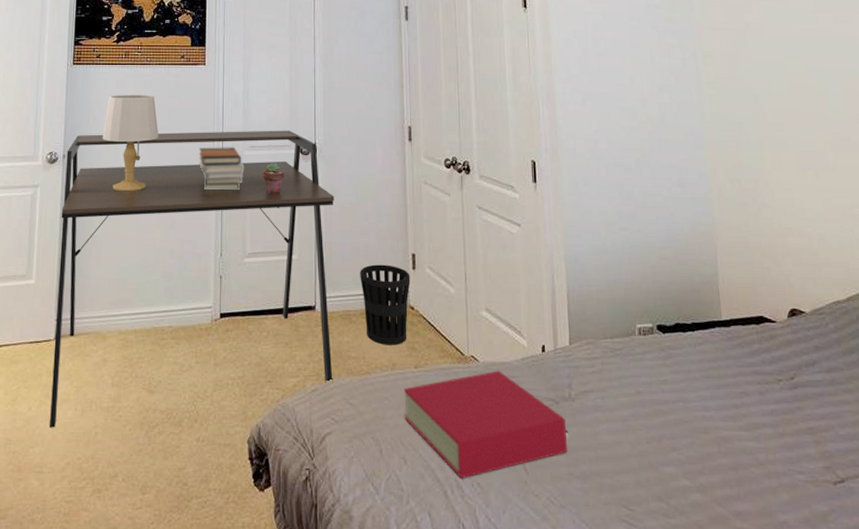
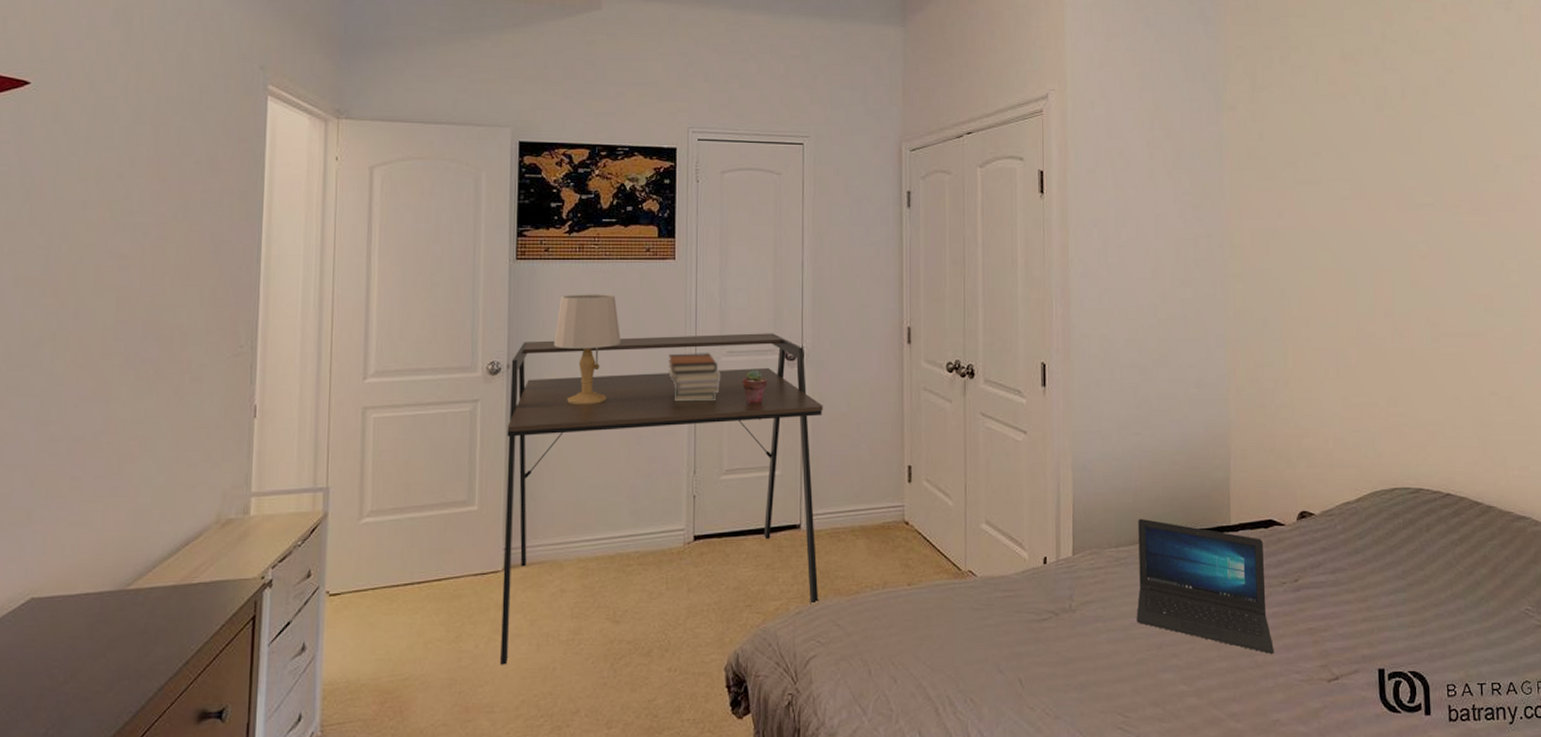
wastebasket: present [360,264,411,345] -> none [850,478,906,563]
book: present [404,370,567,479] -> none [896,584,1065,696]
laptop: none [631,310,776,453] -> present [1136,518,1274,655]

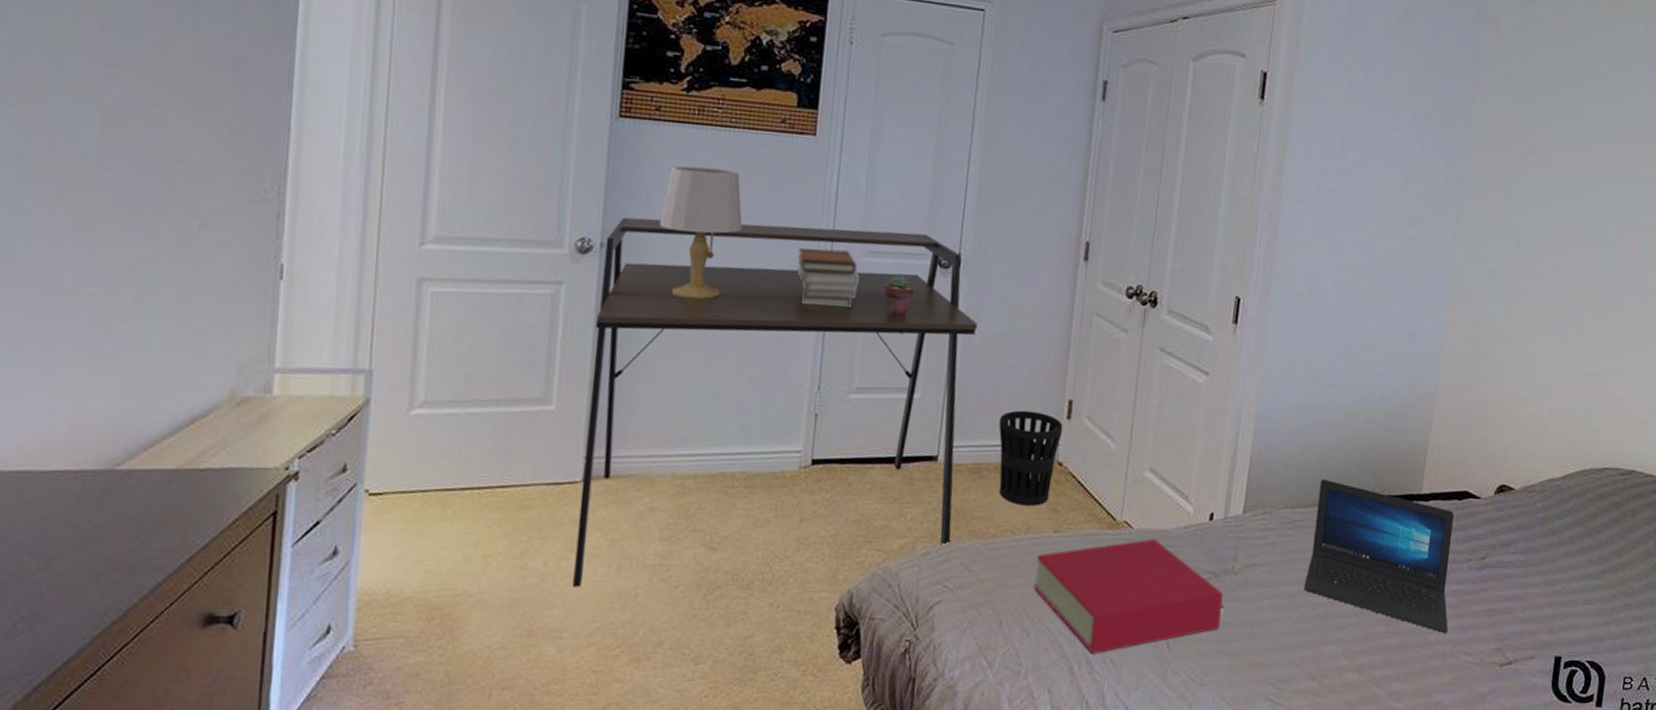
wastebasket: none [850,478,906,563] -> present [998,410,1063,506]
book: none [896,584,1065,696] -> present [1034,538,1223,655]

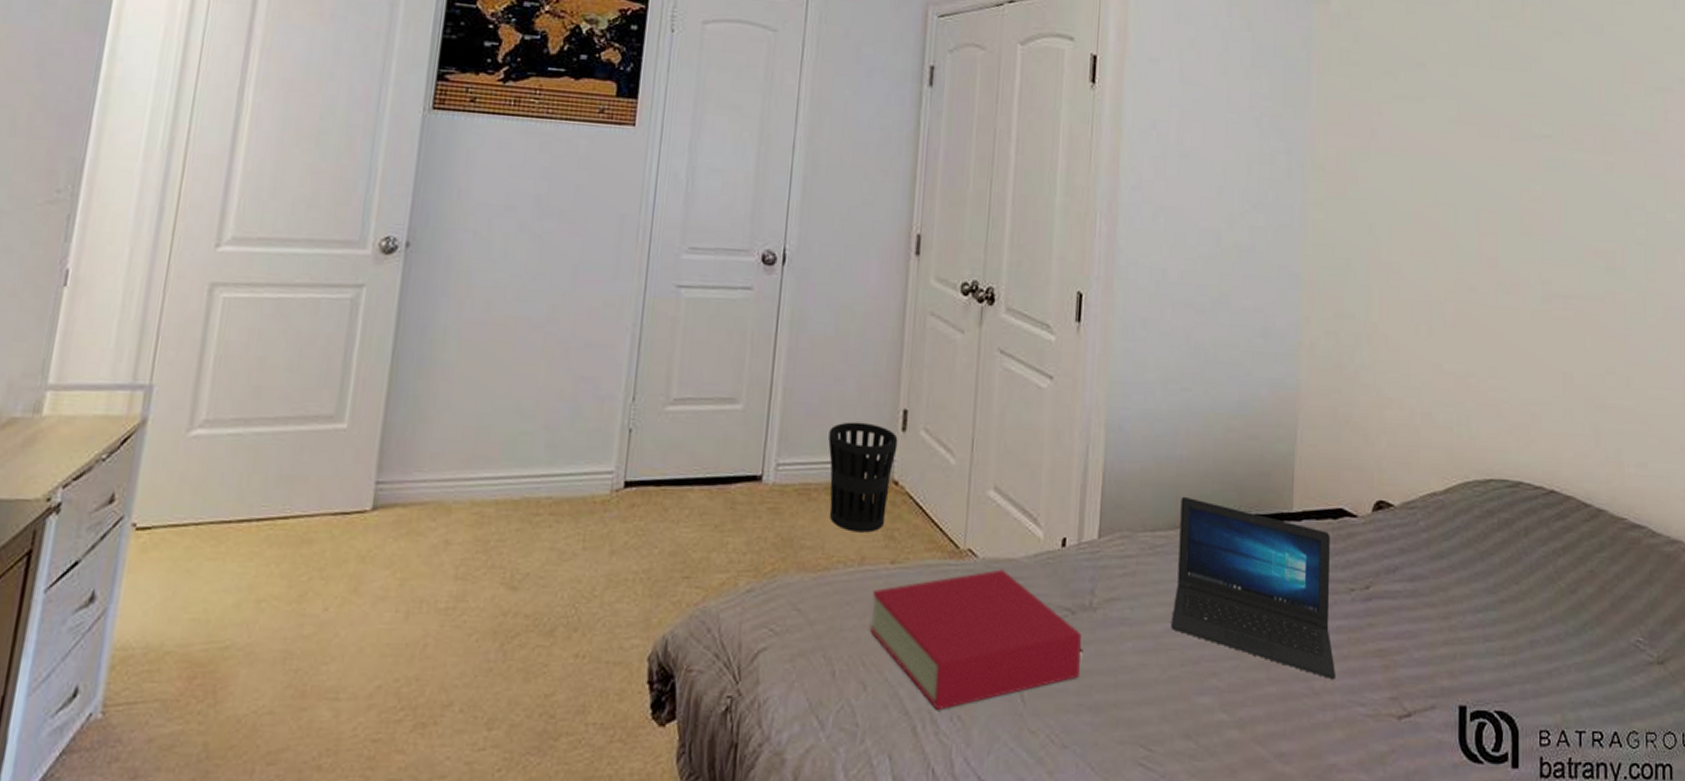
desk: present [573,217,978,587] -> none [355,214,804,637]
table lamp: present [659,165,743,299] -> none [469,158,557,302]
book stack: present [796,248,860,307] -> none [611,245,679,309]
potted succulent: present [884,275,915,316] -> none [704,273,738,317]

